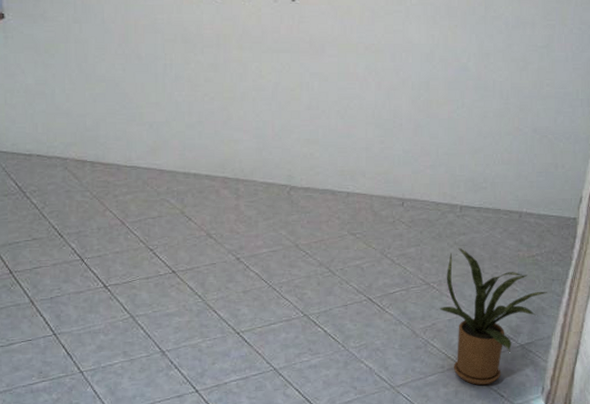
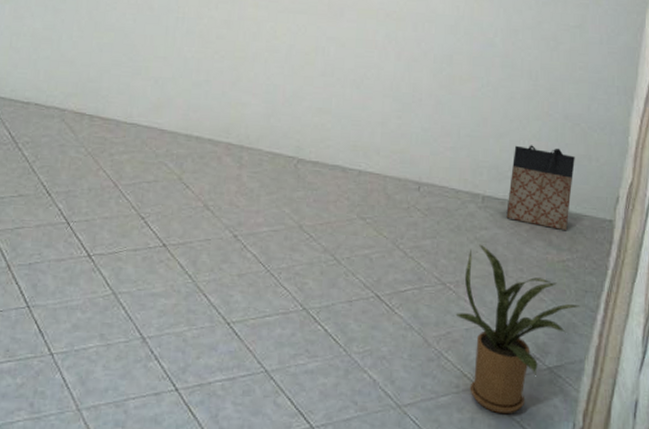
bag: none [482,158,543,230] -> present [506,145,575,230]

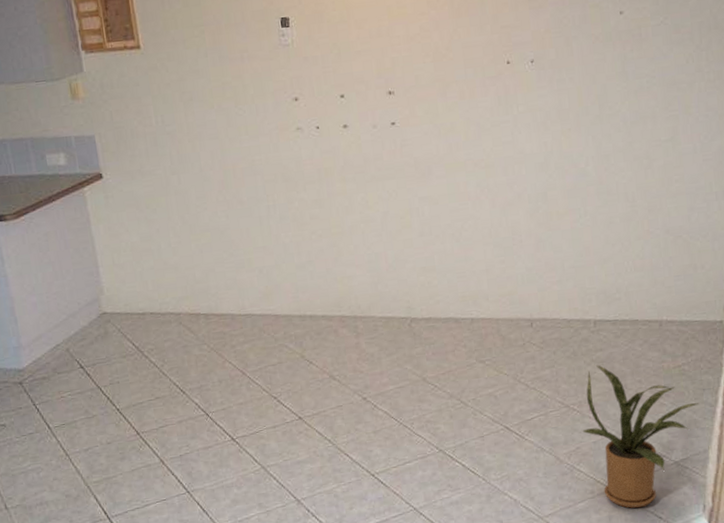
bag: present [506,145,575,230] -> none [618,262,681,339]

